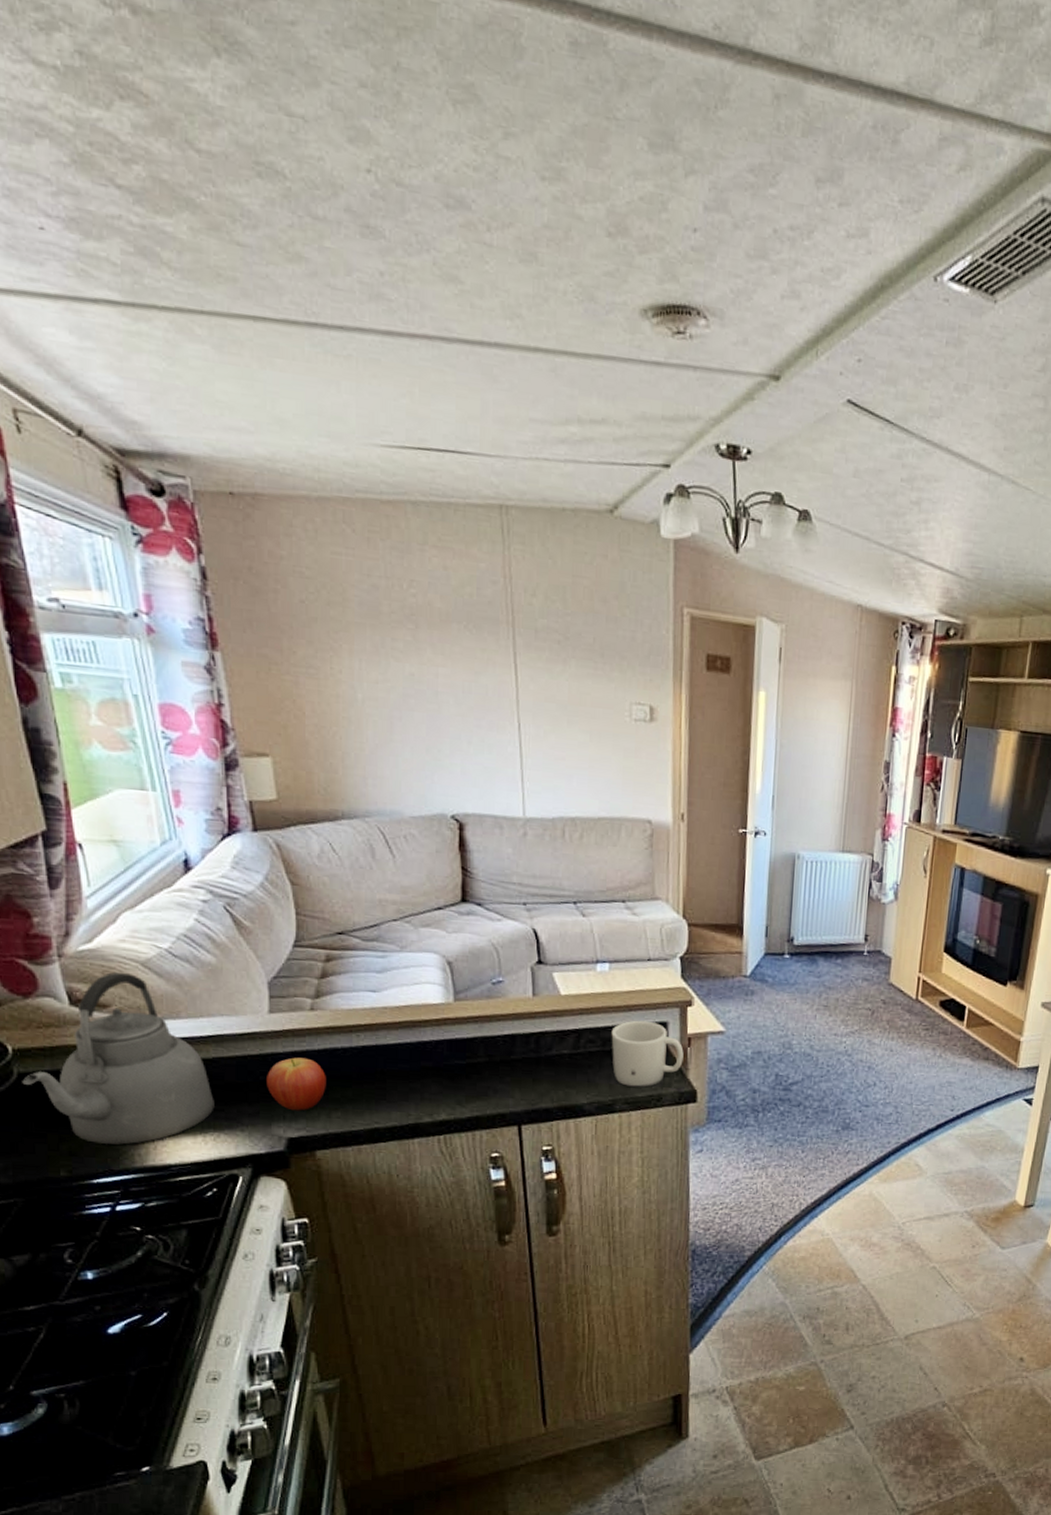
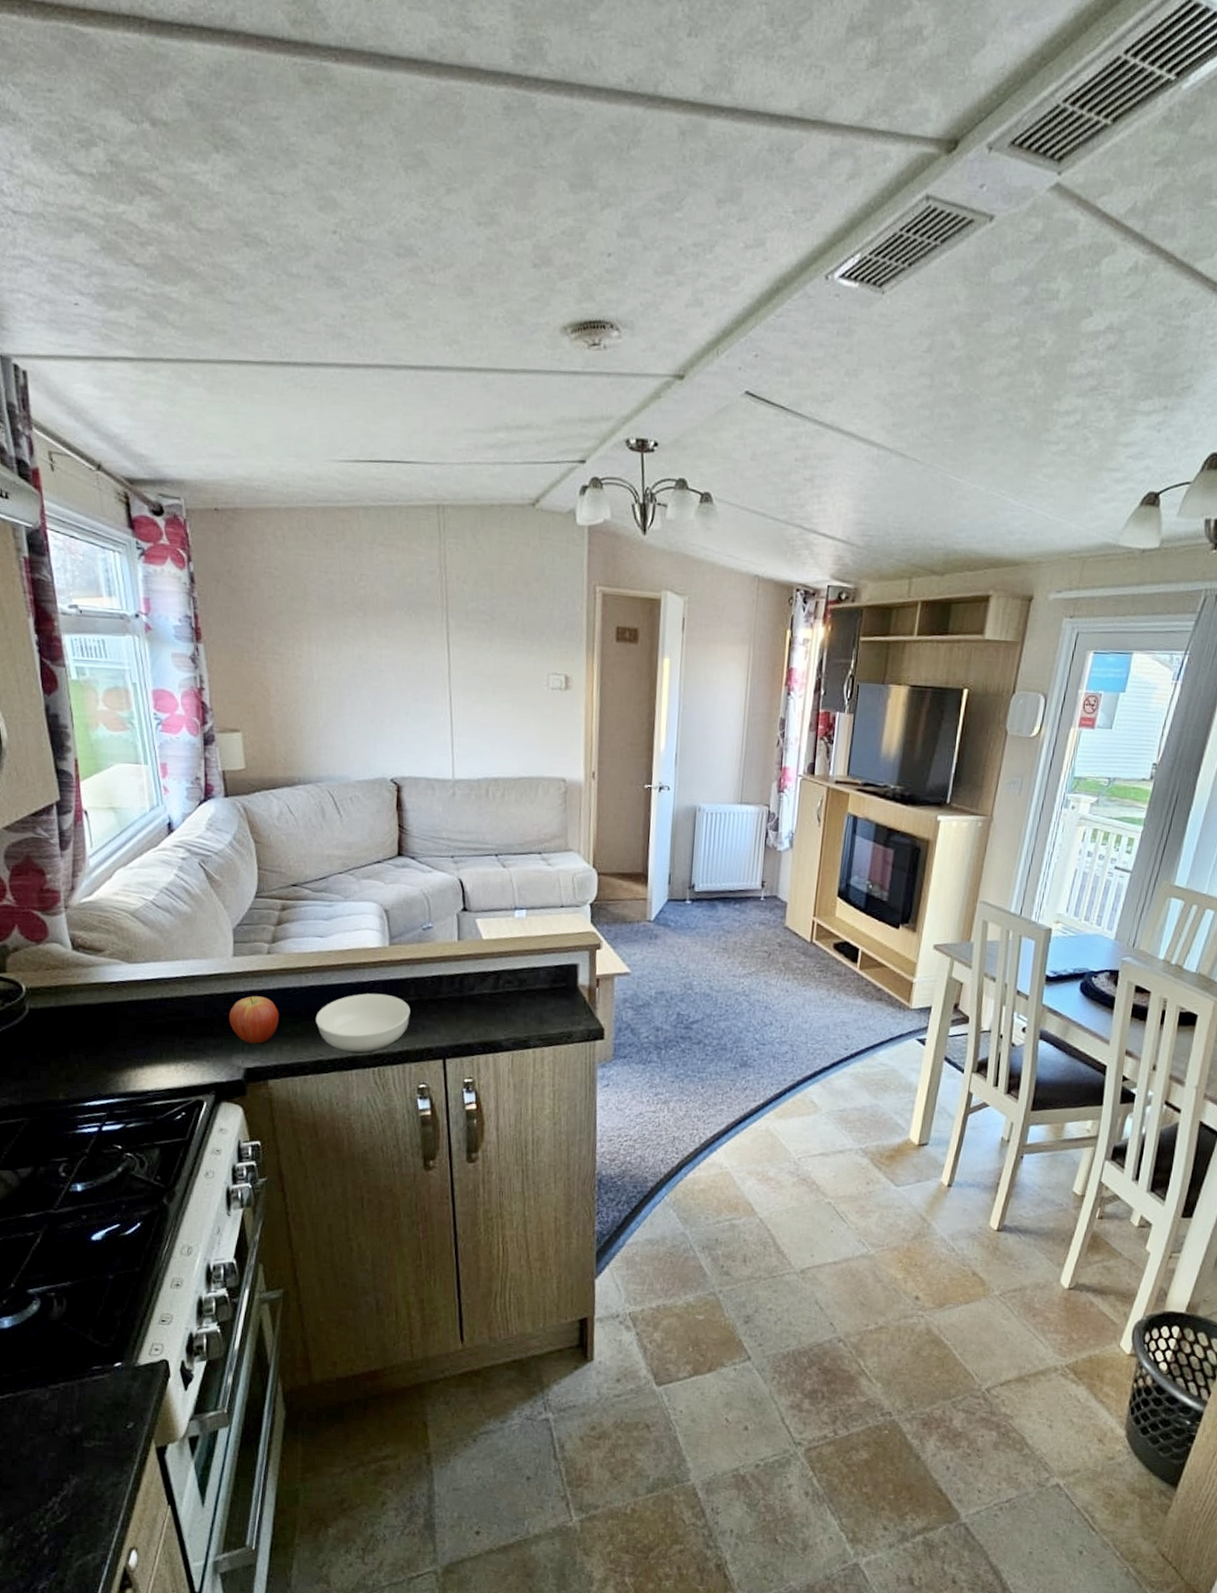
kettle: present [22,972,214,1145] -> none [32,921,186,1072]
bowl: none [369,1054,480,1121] -> present [315,993,410,1054]
mug: present [611,1020,684,1089] -> none [527,962,593,1026]

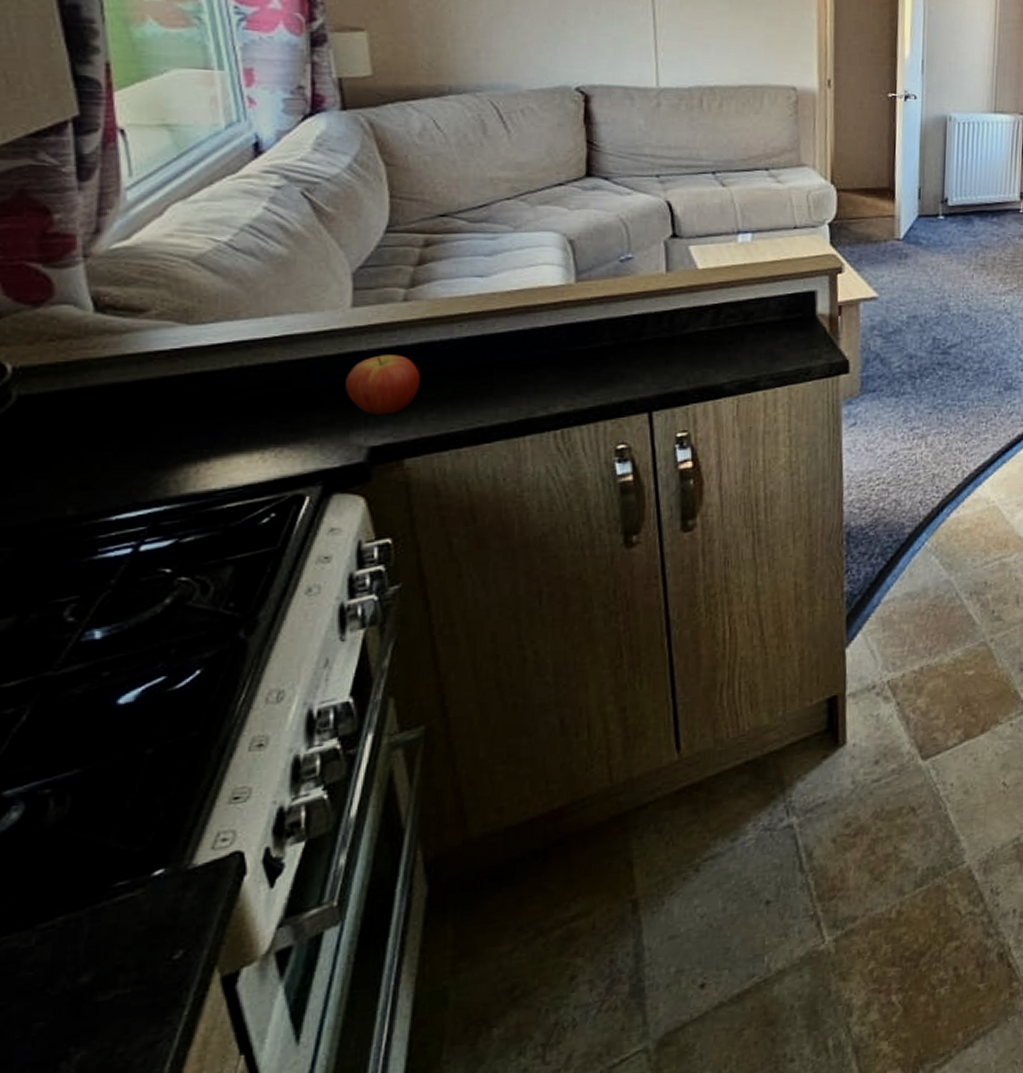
bowl: present [315,993,410,1054] -> none [473,340,605,415]

